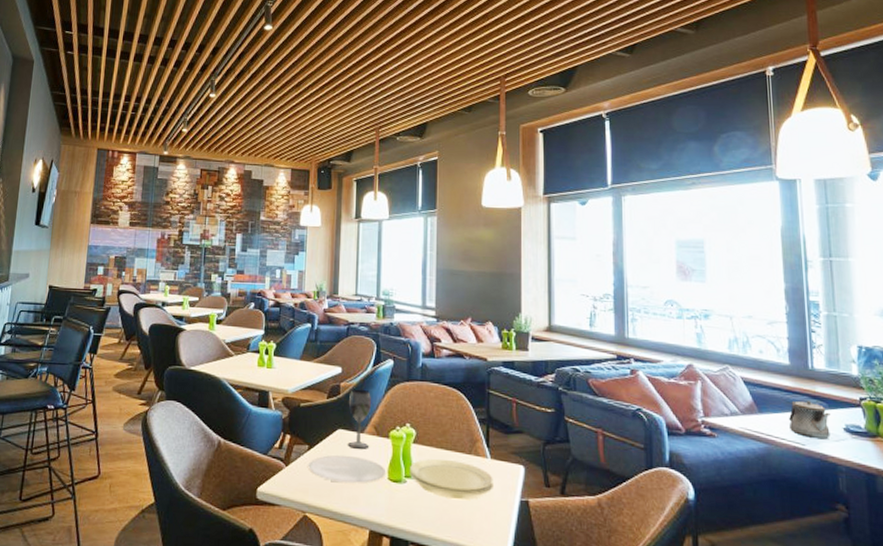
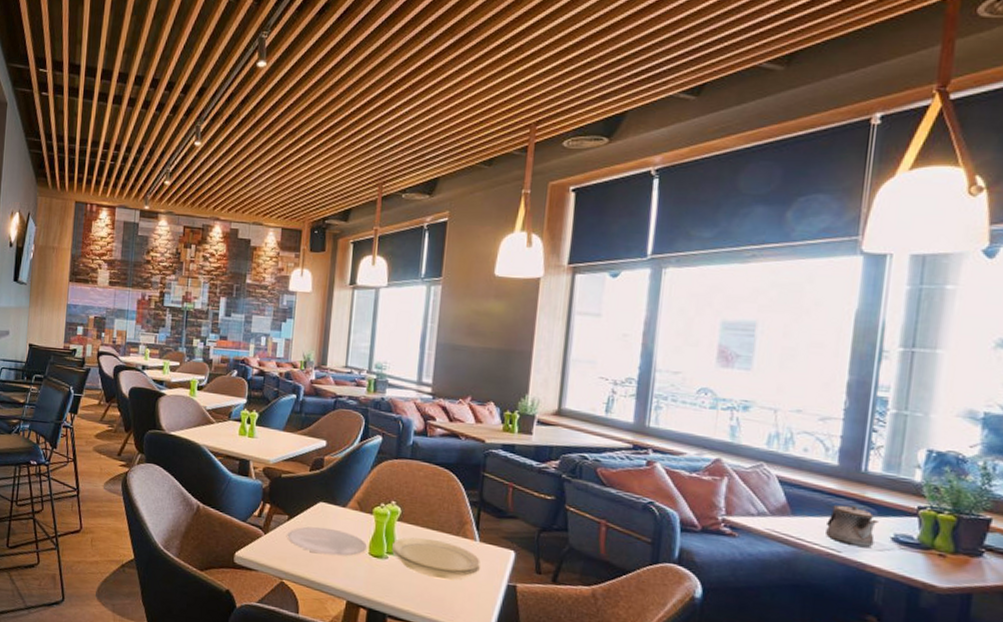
wine glass: present [348,389,371,449] -> none [329,463,356,524]

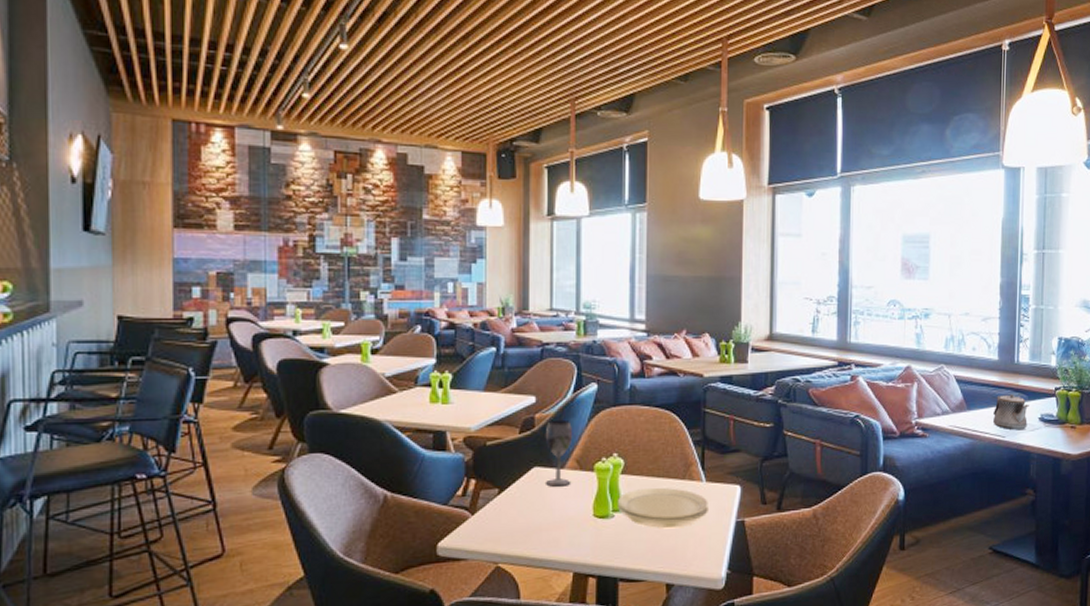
plate: present [287,526,368,557] -> none [499,495,592,527]
wine glass: none [329,463,356,524] -> present [546,419,572,487]

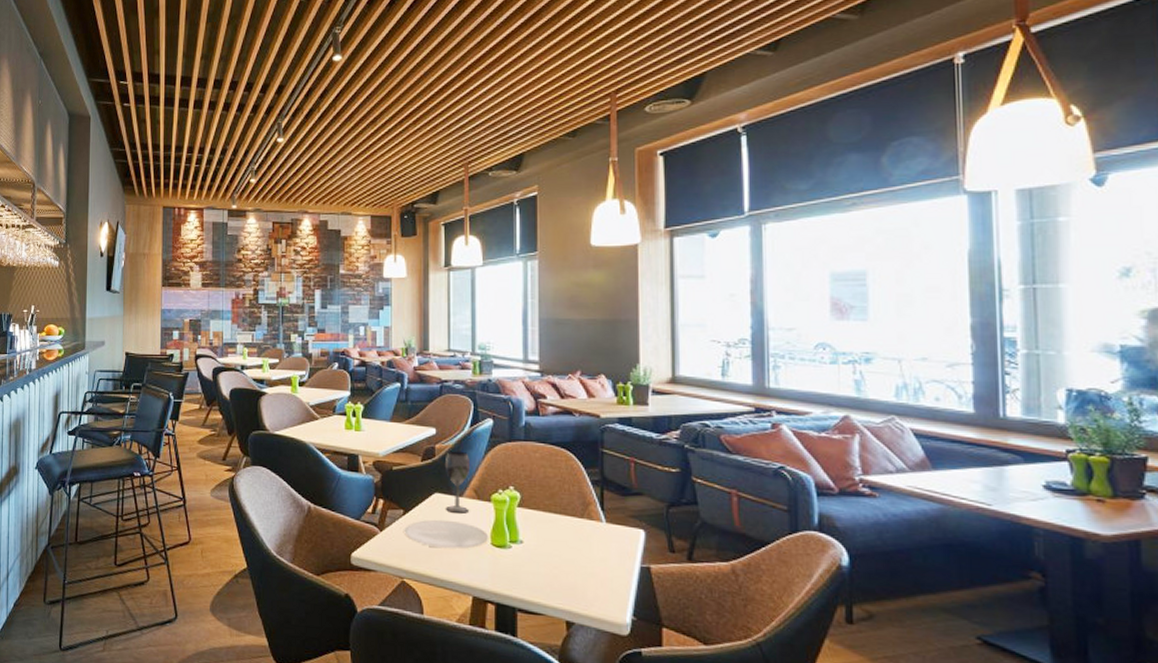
plate: none [499,495,592,527] -> present [404,519,489,550]
plate: present [616,488,708,528] -> none [514,523,609,566]
teapot: present [992,394,1029,430] -> none [970,454,1026,499]

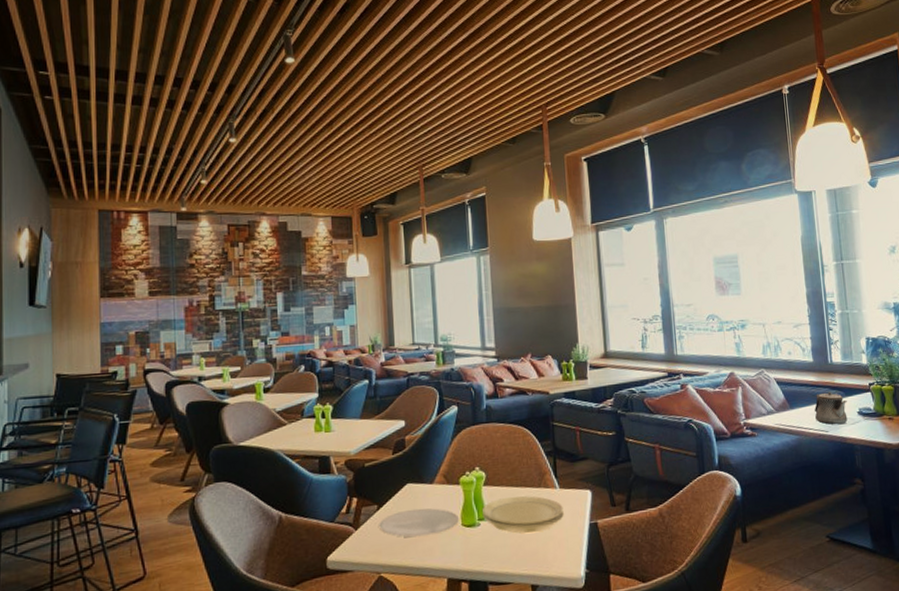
wine glass: present [446,450,469,514] -> none [416,439,439,501]
plate: none [514,523,609,566] -> present [482,496,564,534]
teapot: none [970,454,1026,499] -> present [814,392,848,425]

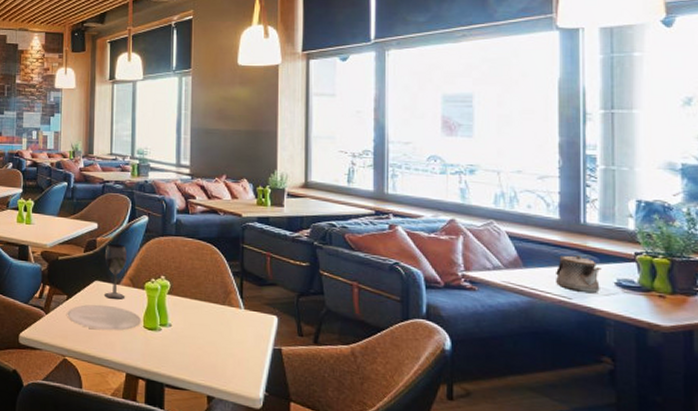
wine glass: none [416,439,439,501] -> present [105,243,126,299]
plate: present [482,496,564,534] -> none [163,309,247,347]

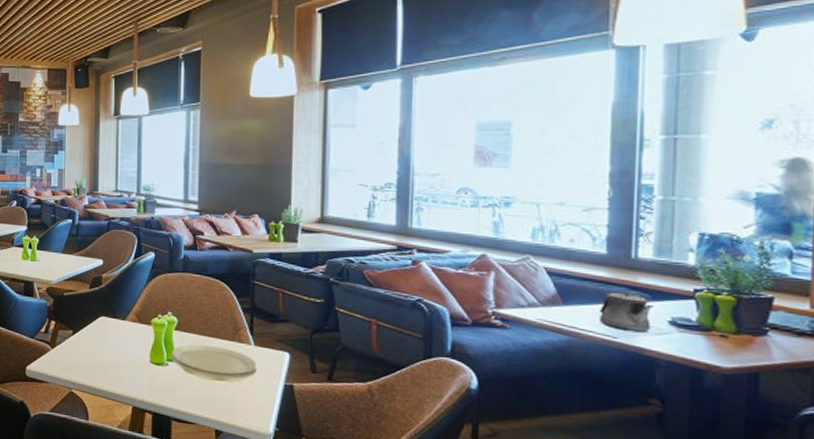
plate: present [67,304,142,332] -> none [73,339,149,366]
wine glass: present [105,243,126,299] -> none [111,279,133,335]
plate: none [163,309,247,347] -> present [170,344,257,383]

